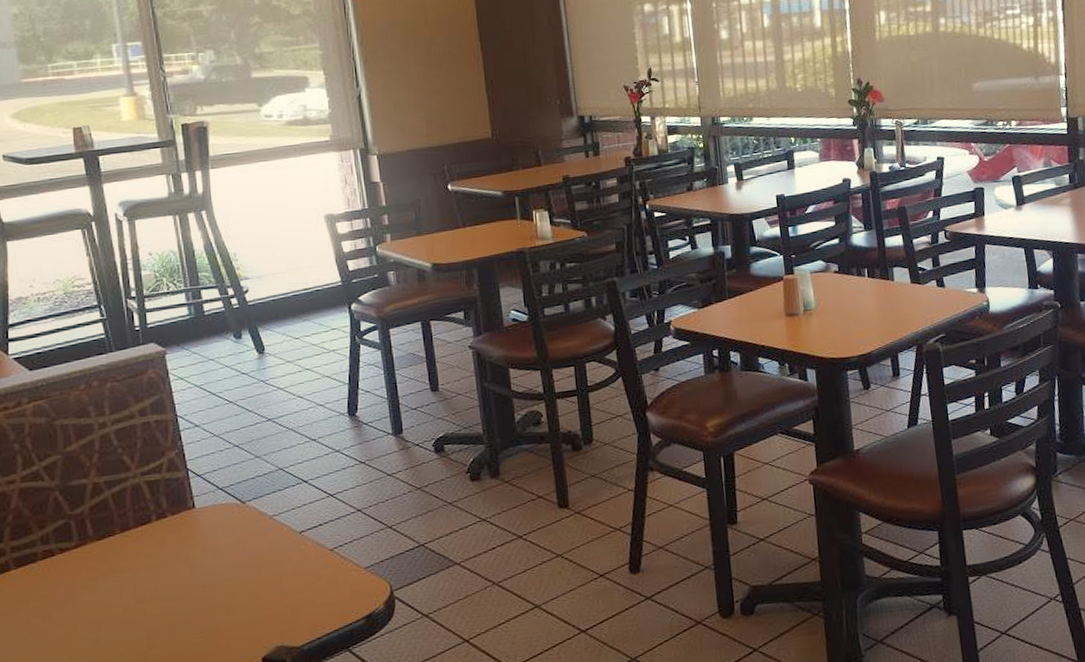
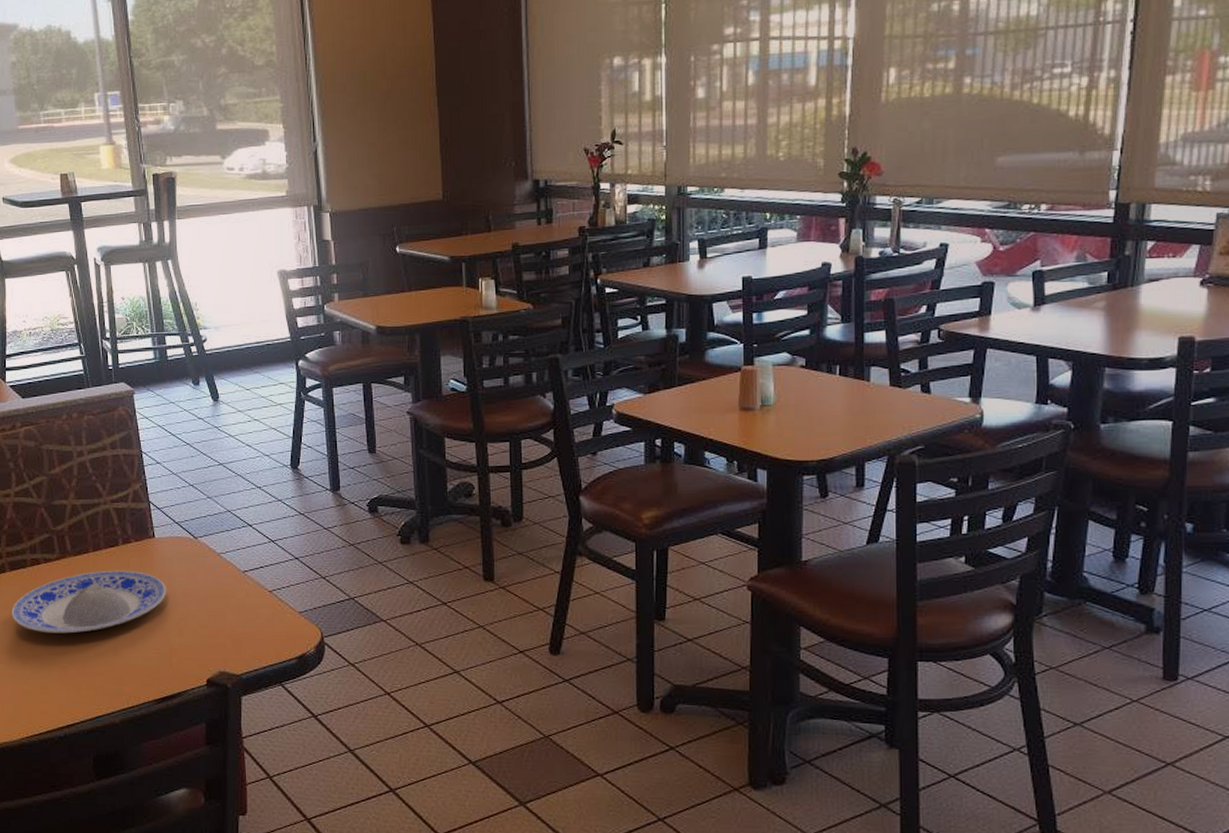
plate: none [18,548,212,635] -> present [11,570,167,634]

